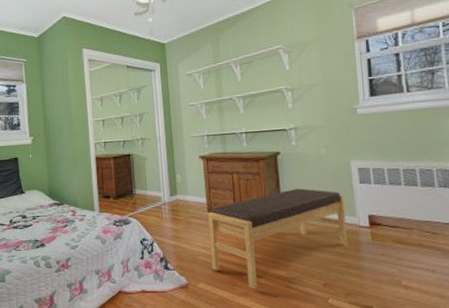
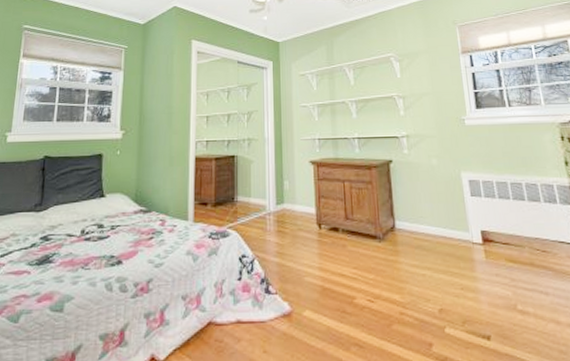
bench: present [208,188,348,289] -> none [317,200,462,317]

